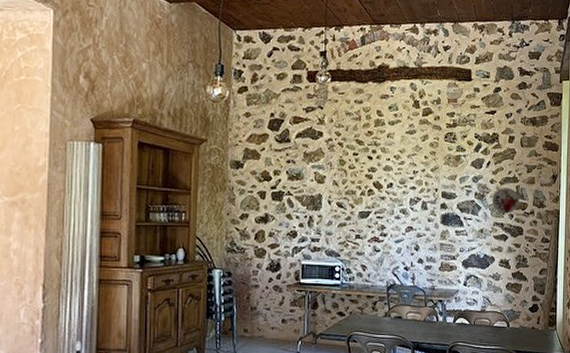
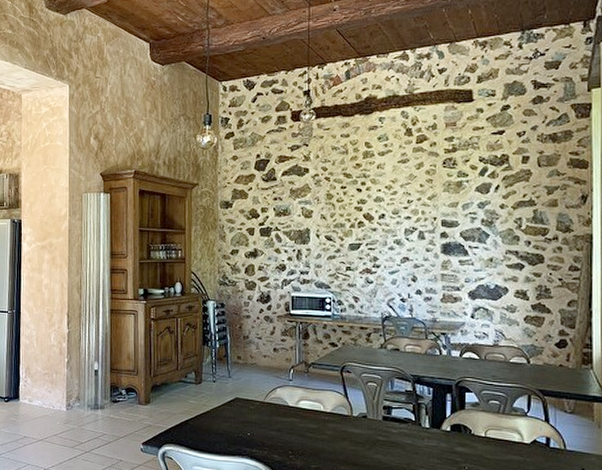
decorative plate: present [492,188,520,214] -> none [502,212,538,241]

